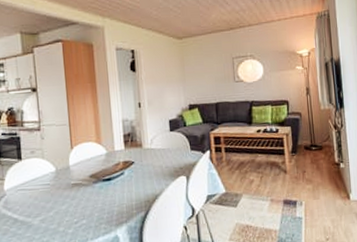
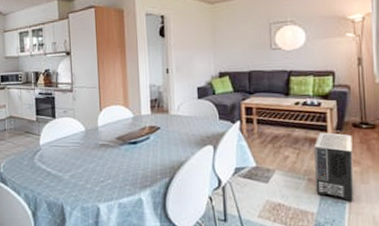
air purifier: none [274,156,309,217] -> present [314,132,354,202]

